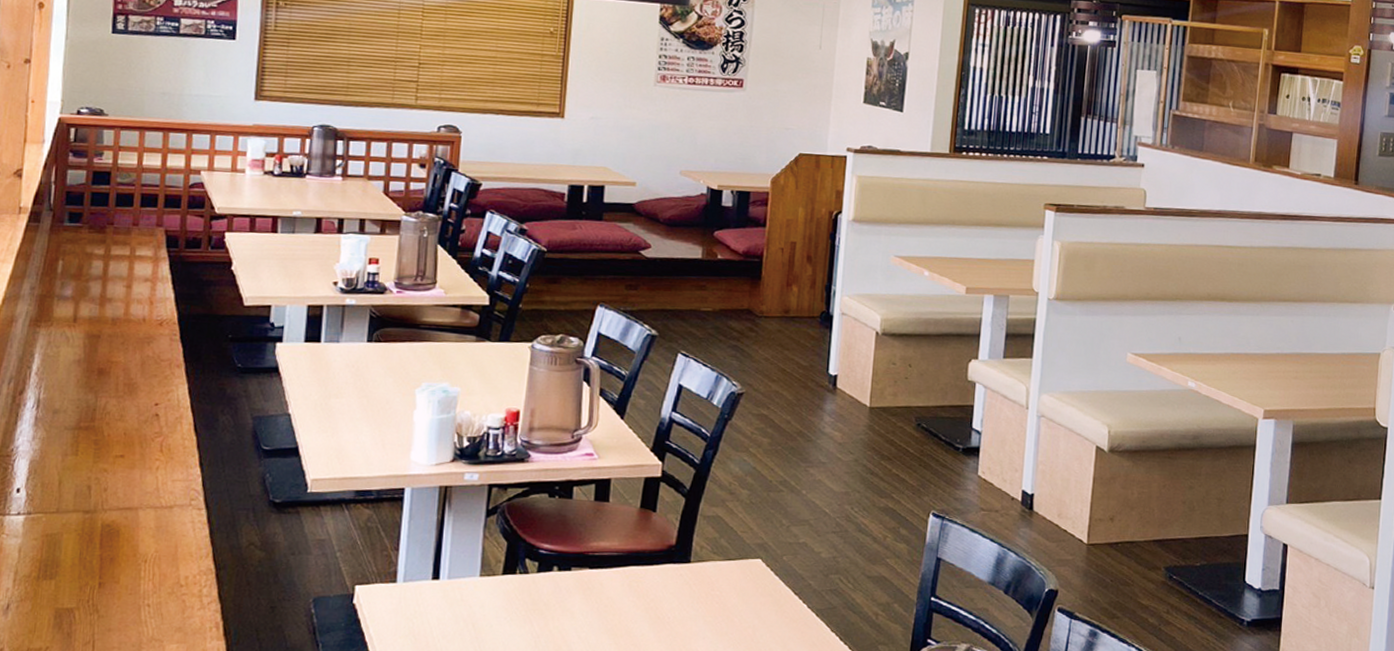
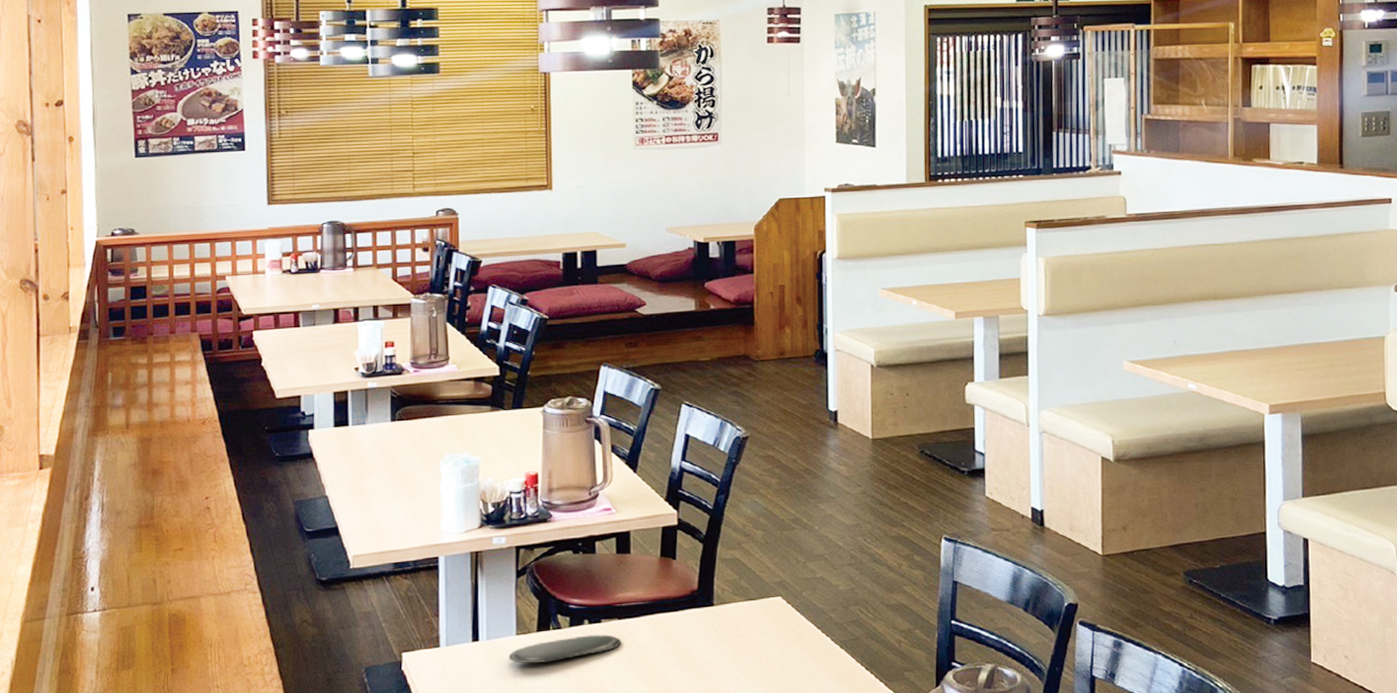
oval tray: none [469,582,591,607] -> present [508,634,622,663]

